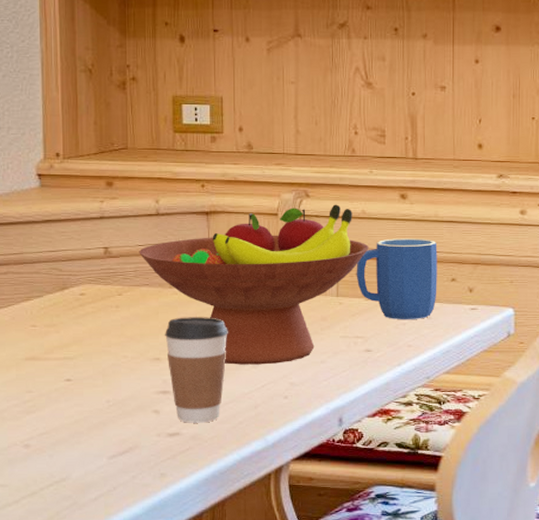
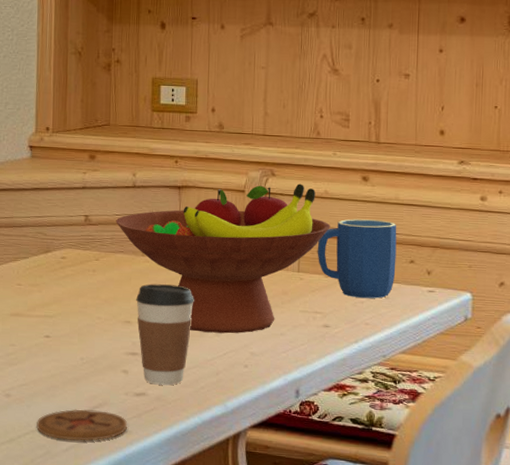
coaster: none [61,455,161,488] -> present [37,409,127,441]

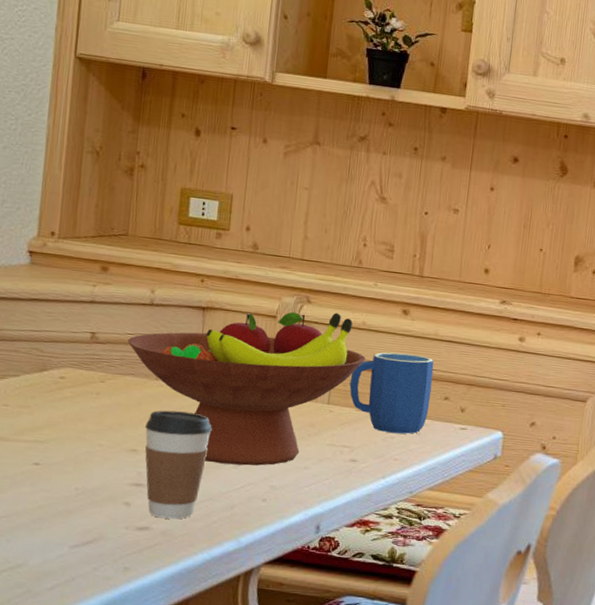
coaster: present [37,409,127,441] -> none [16,544,125,579]

